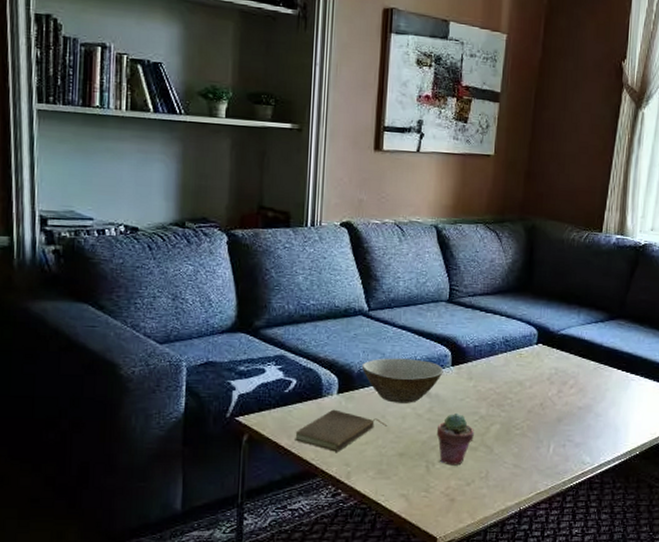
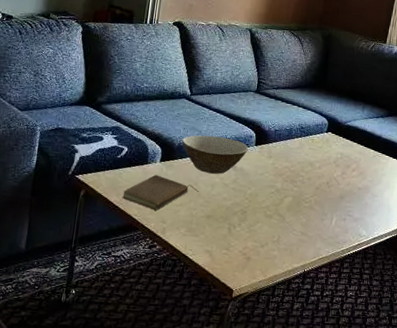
potted succulent: present [436,414,474,466] -> none [239,185,270,230]

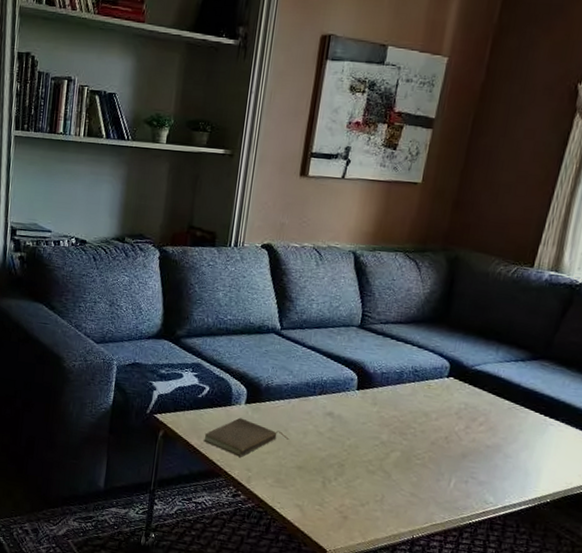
bowl: present [181,135,249,174] -> none [269,375,349,421]

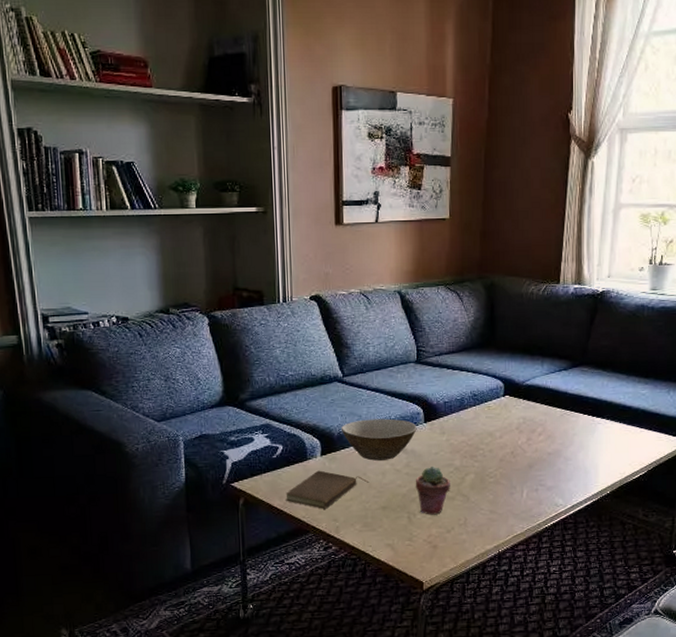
bowl: none [269,375,349,421] -> present [340,418,417,461]
potted succulent: none [335,436,374,486] -> present [415,467,450,515]

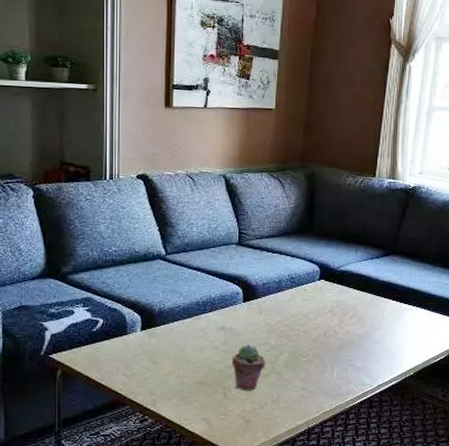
book: present [286,470,370,509] -> none [104,345,188,383]
bowl: present [340,418,417,461] -> none [161,297,236,337]

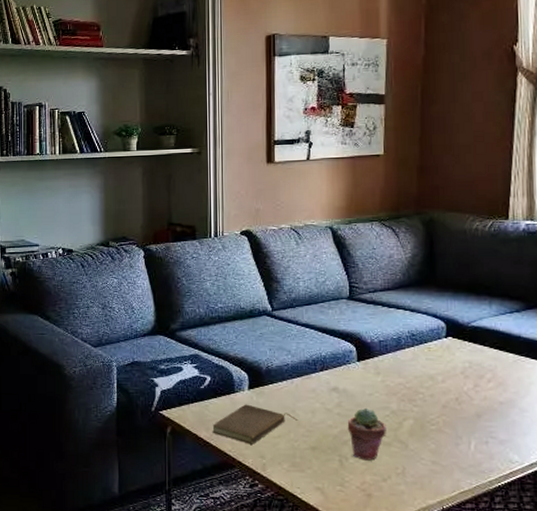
book: none [104,345,188,383] -> present [212,404,298,444]

